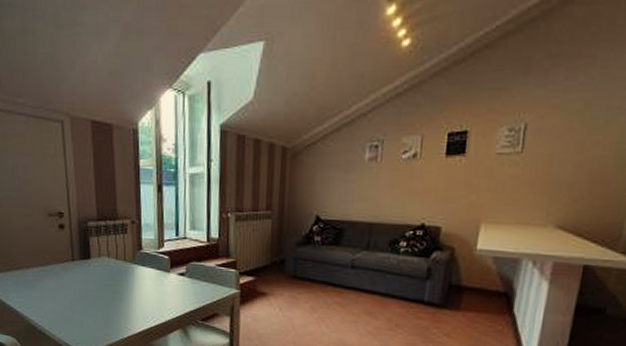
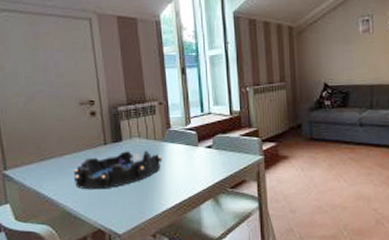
decorative bowl: none [39,270,132,307] -> present [73,150,163,190]

